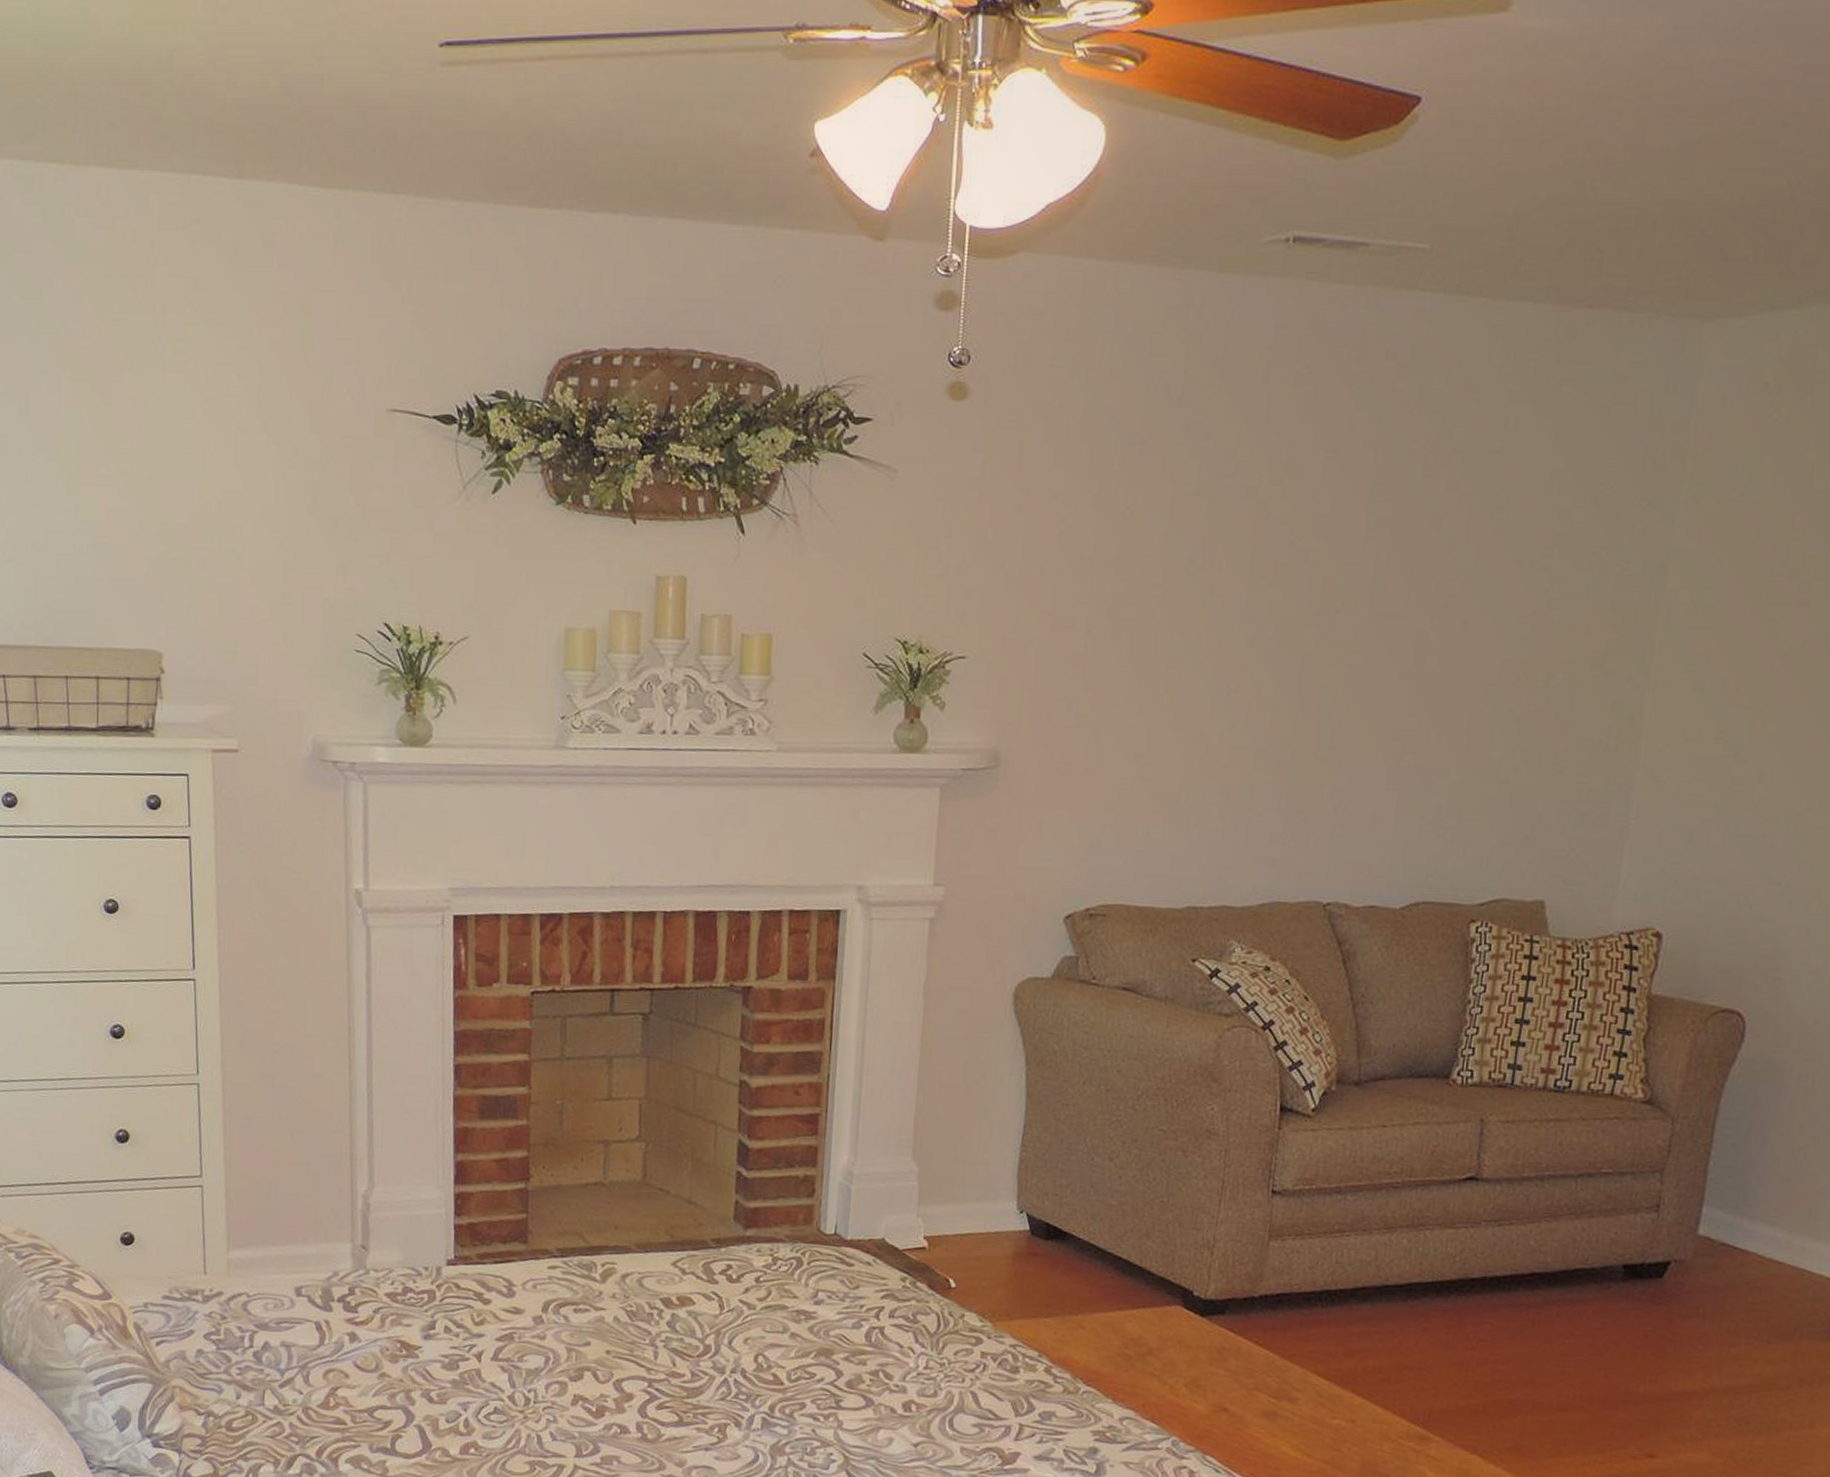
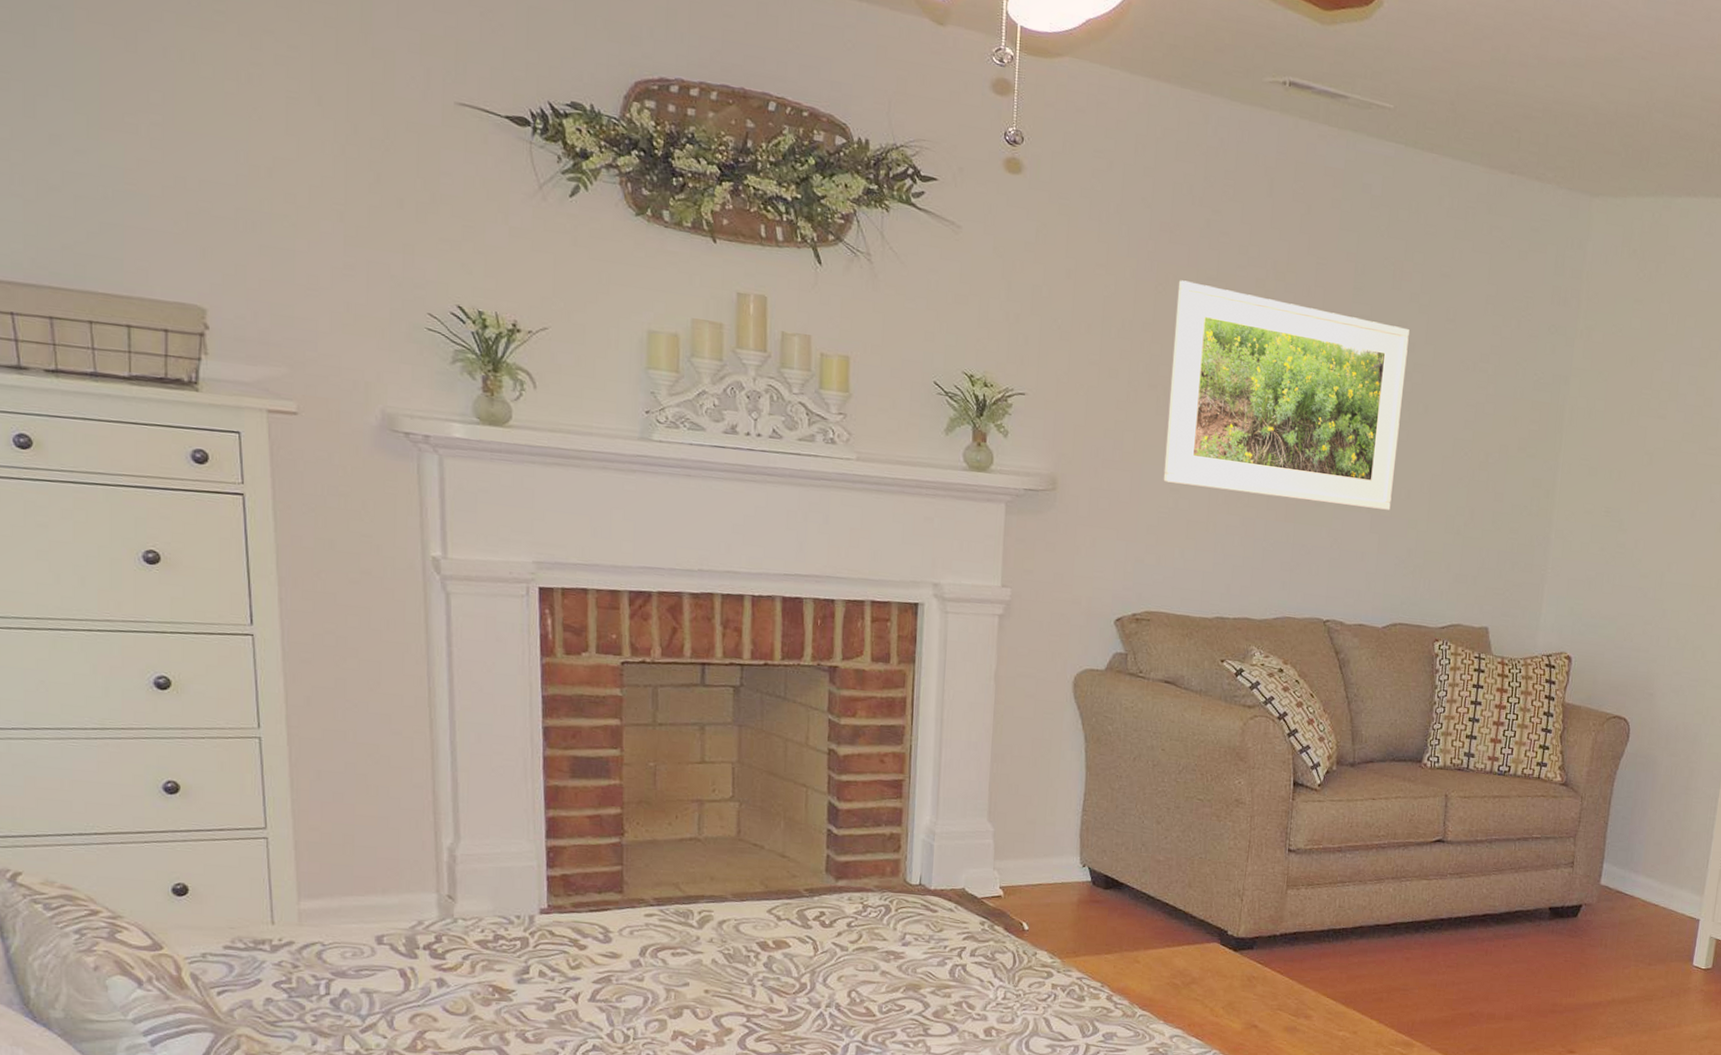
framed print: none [1126,500,1445,759] -> present [1163,280,1410,510]

